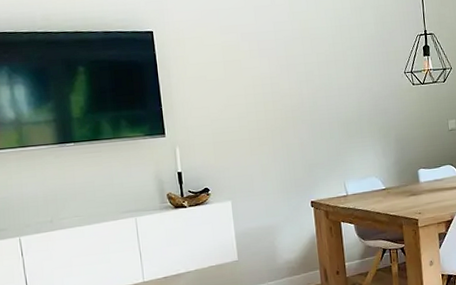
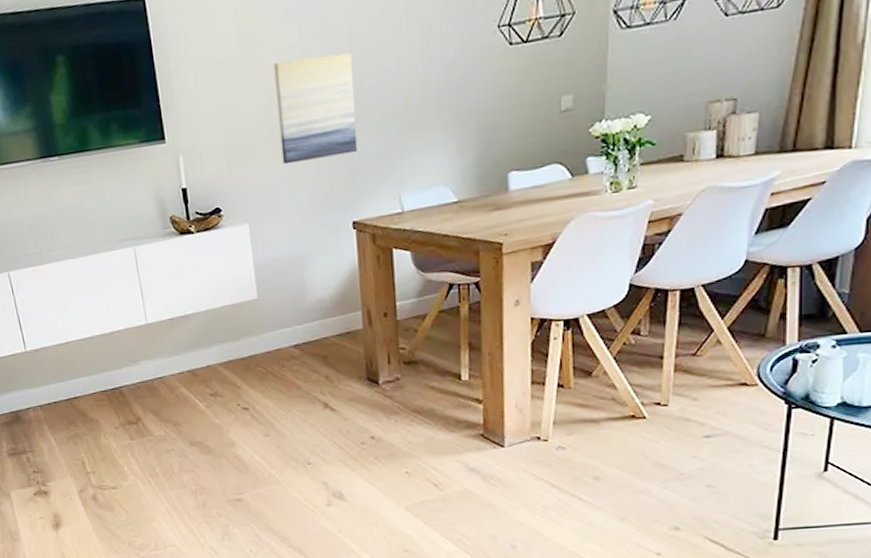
wall art: none [250,81,313,158] -> present [273,52,358,165]

